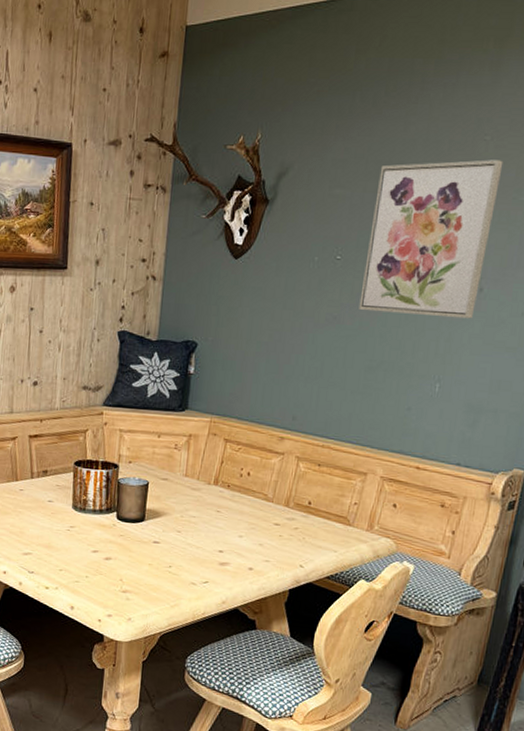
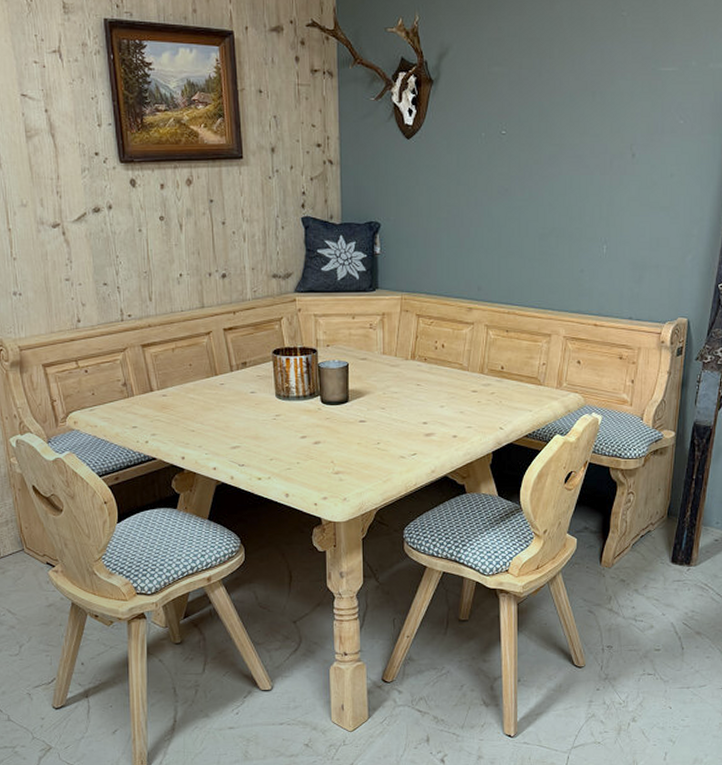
wall art: present [359,160,504,319] -> none [527,34,641,183]

